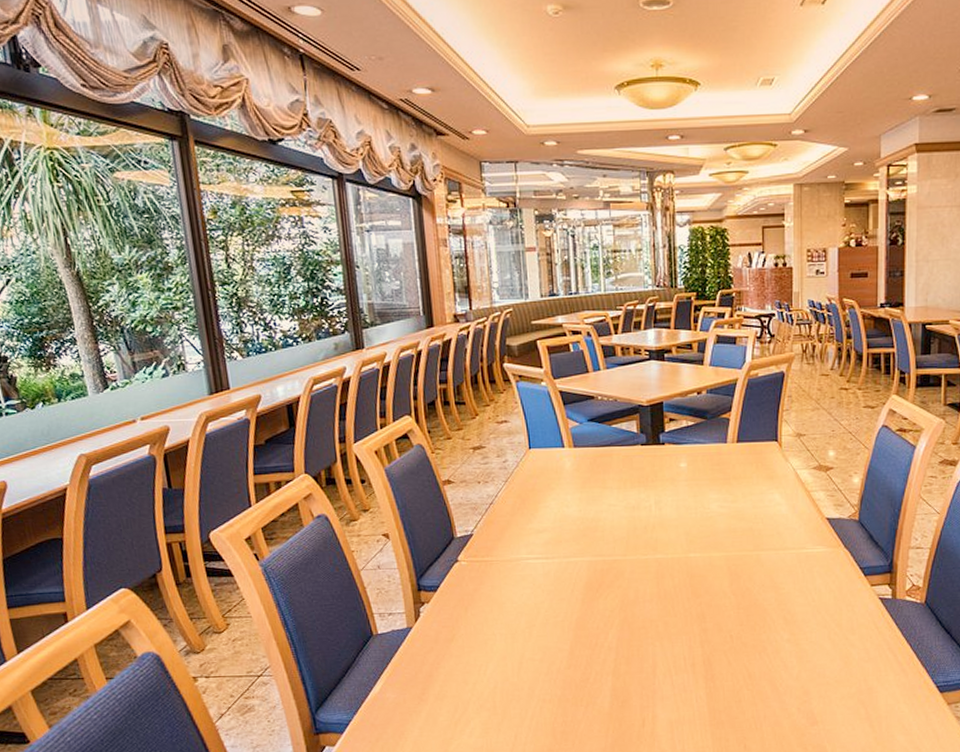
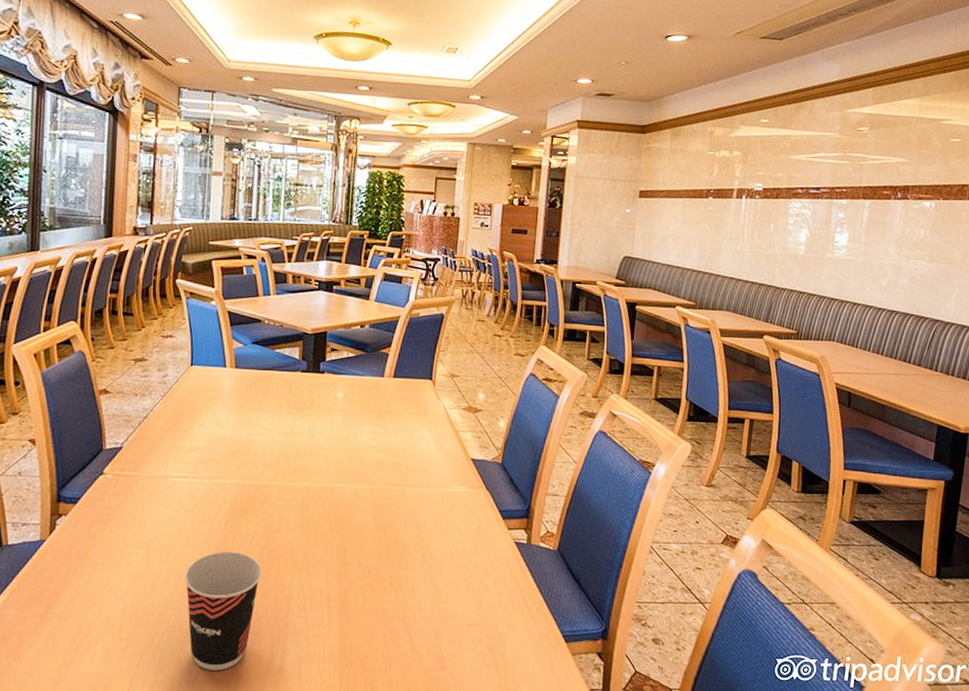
cup: none [549,626,624,738] -> present [184,552,262,671]

